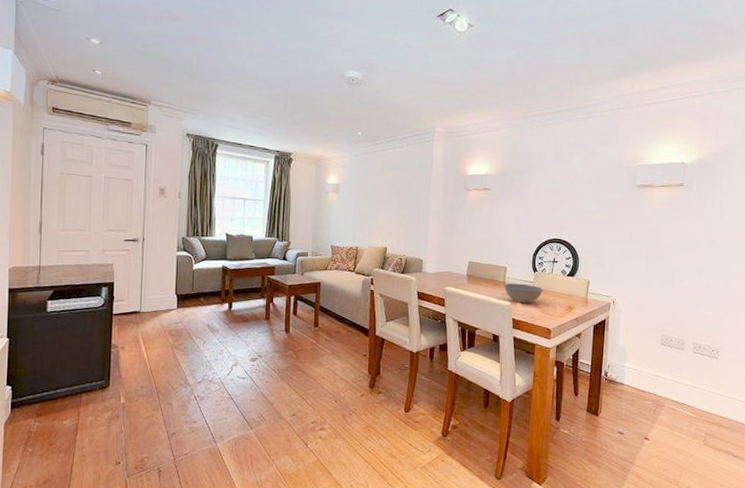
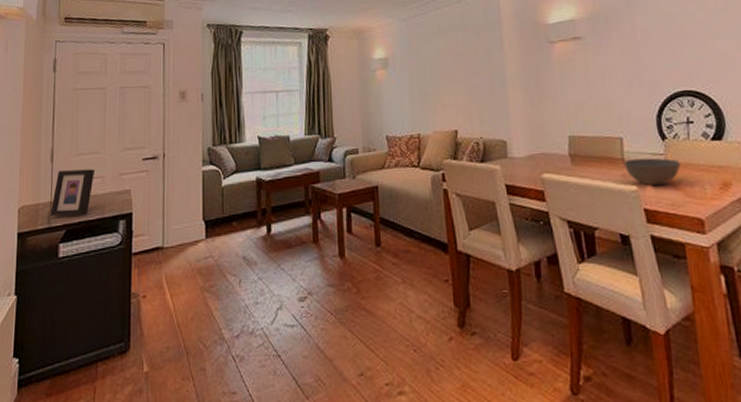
picture frame: none [39,241,81,280] -> present [50,169,96,217]

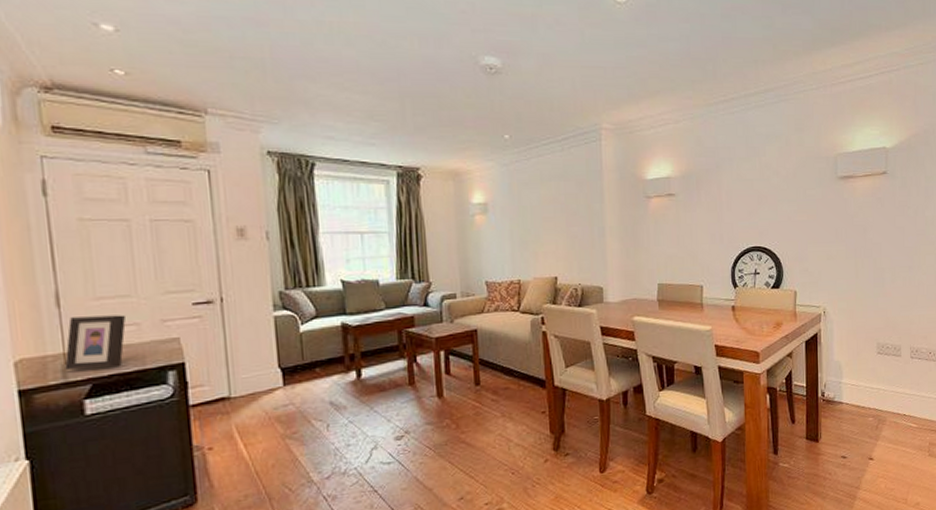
bowl: present [623,157,681,186] -> none [702,302,746,326]

